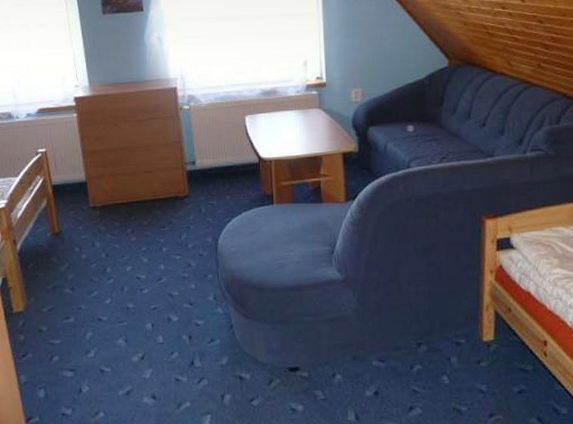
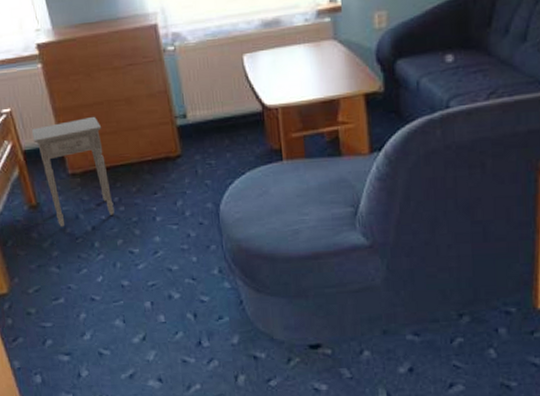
nightstand: none [61,159,127,253] -> present [31,116,115,227]

